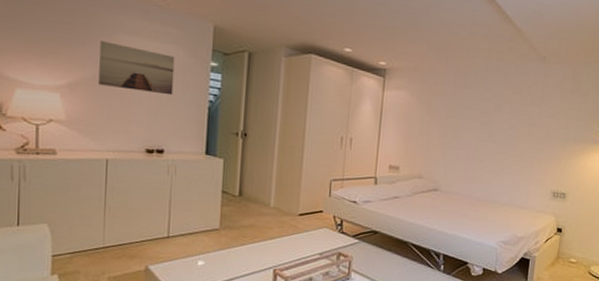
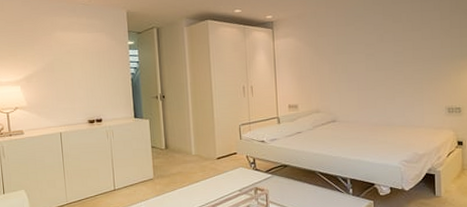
wall art: present [99,41,175,95] -> none [44,39,103,75]

